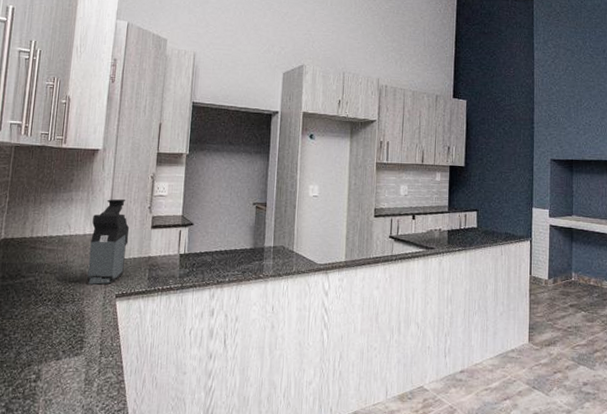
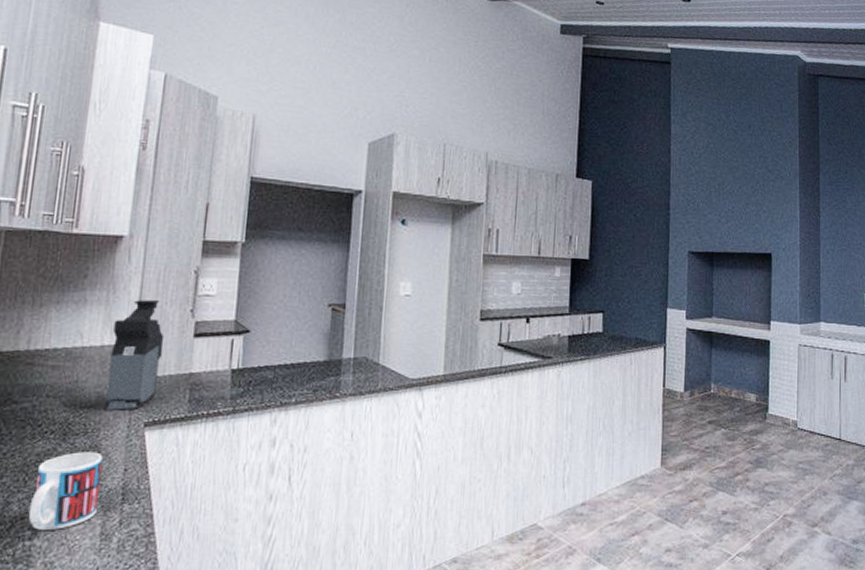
mug: none [33,316,86,375] -> present [28,452,103,530]

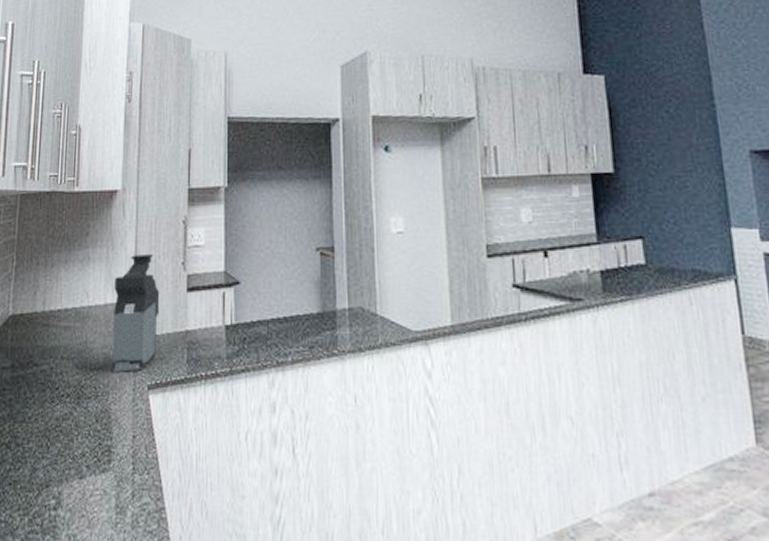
mug: present [28,452,103,530] -> none [52,416,113,500]

